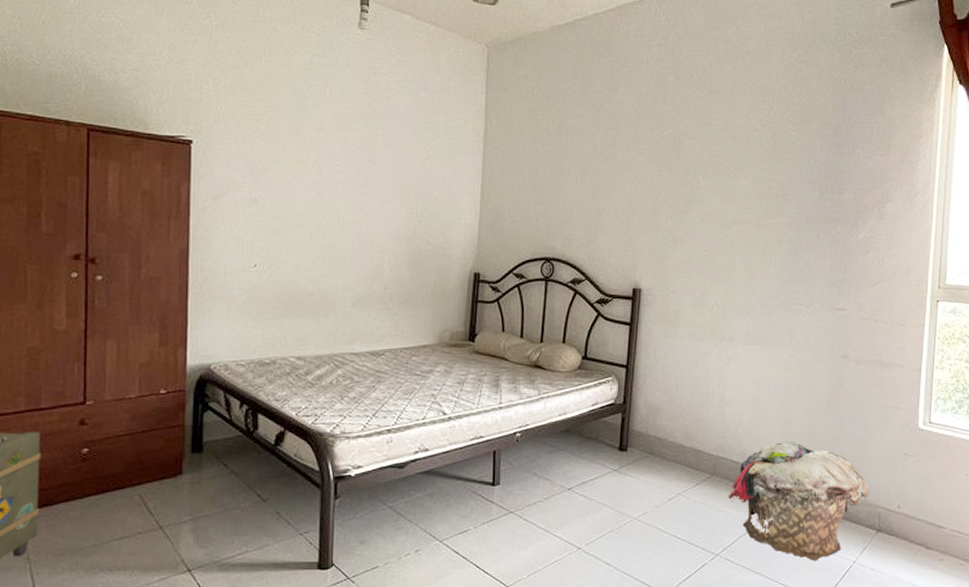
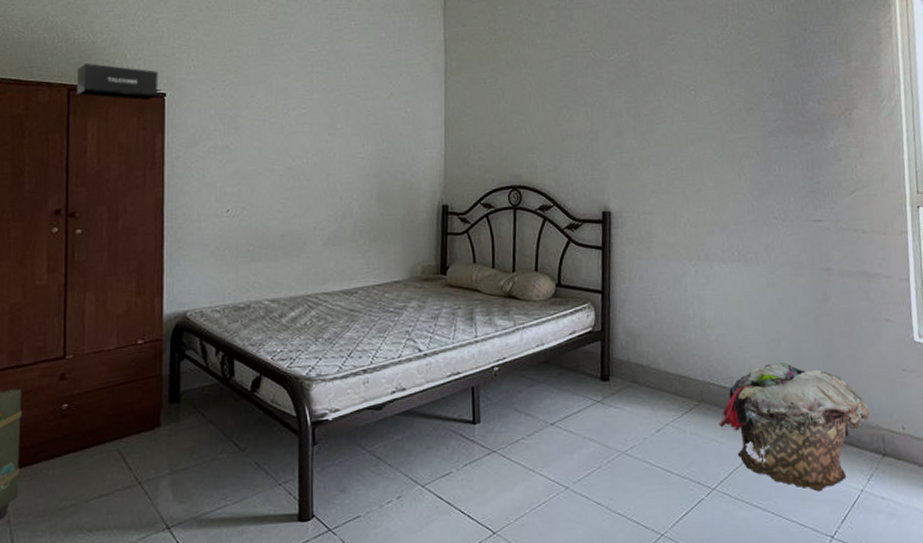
box: none [97,102,184,147] -> present [77,63,158,101]

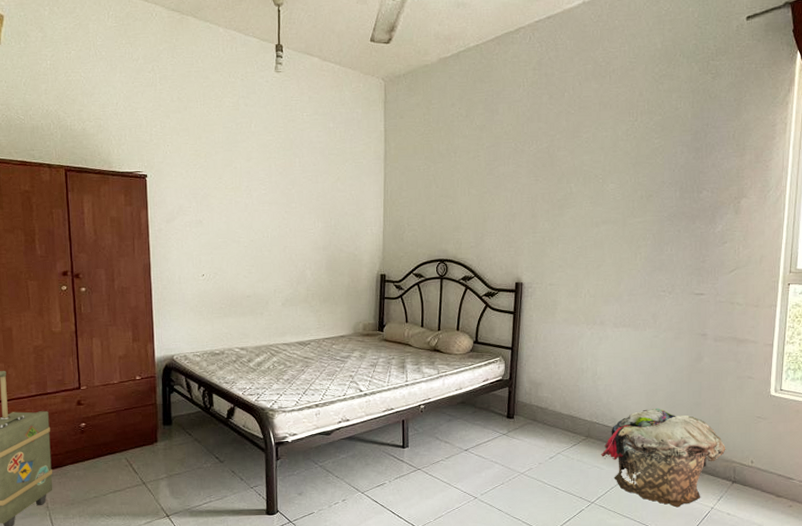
box: present [77,63,158,101] -> none [72,147,141,181]

